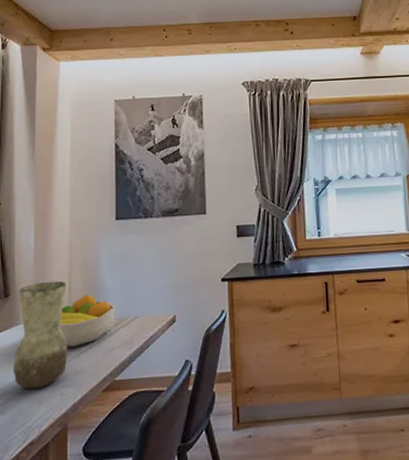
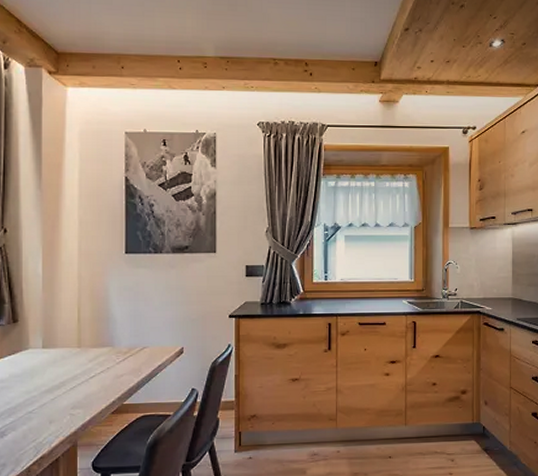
vase: present [13,280,68,390] -> none [23,309,78,410]
fruit bowl: present [59,294,116,347] -> none [68,324,124,372]

